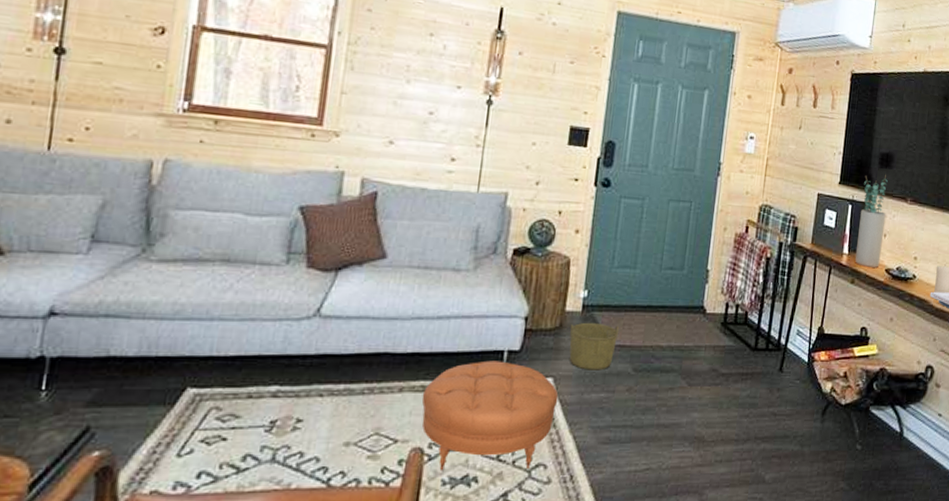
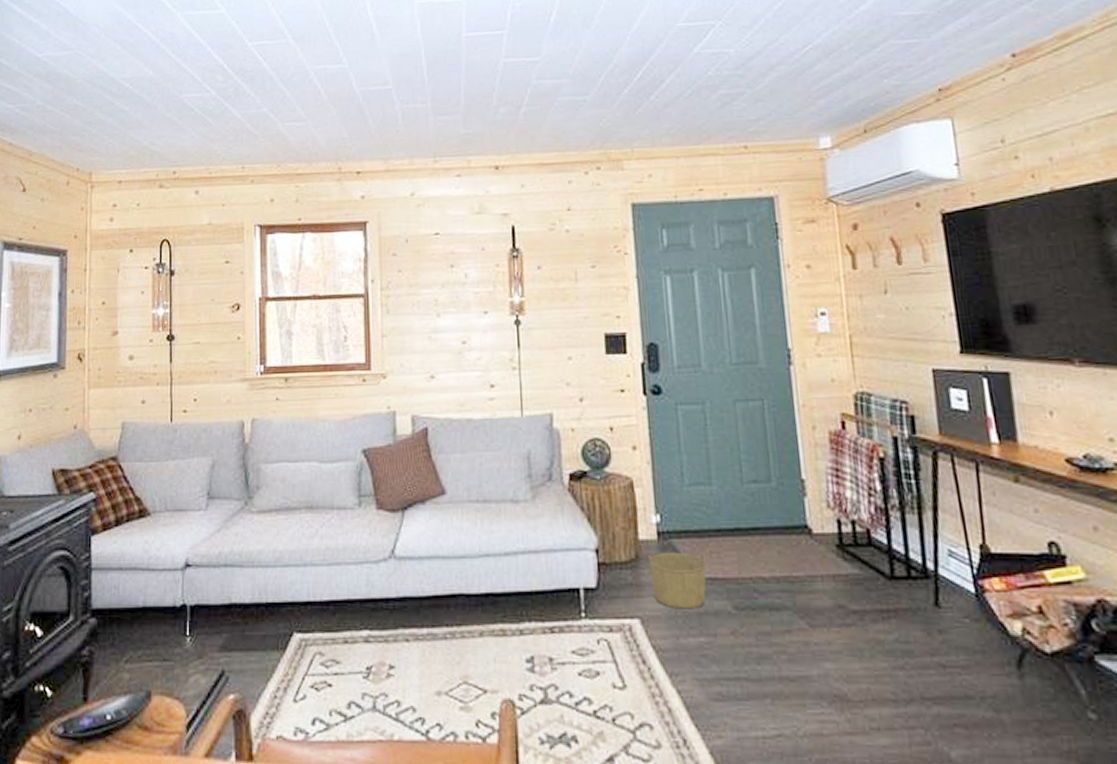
ottoman: present [421,360,559,471] -> none [503,600,651,729]
vase: present [854,174,888,269] -> none [997,331,1054,460]

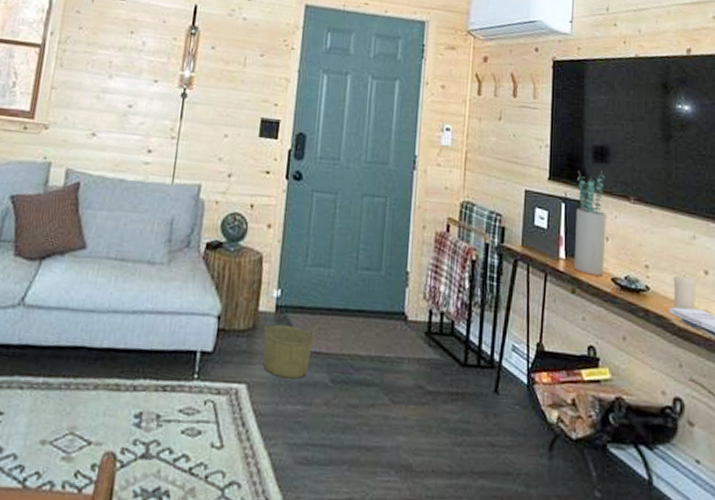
vase: none [997,331,1054,460] -> present [573,169,607,277]

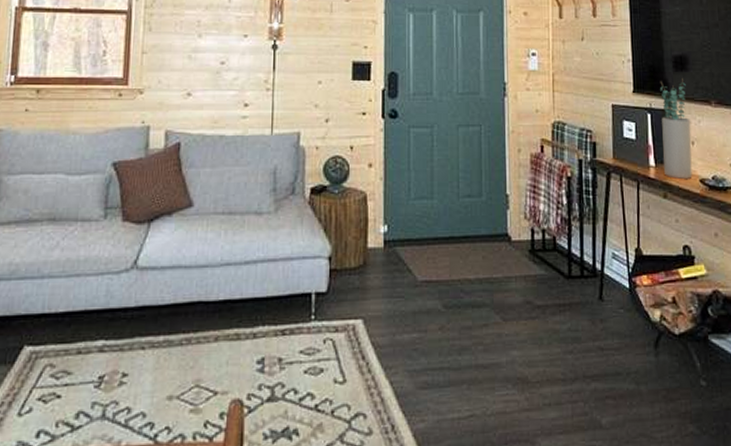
basket: present [263,324,315,379] -> none [374,258,424,309]

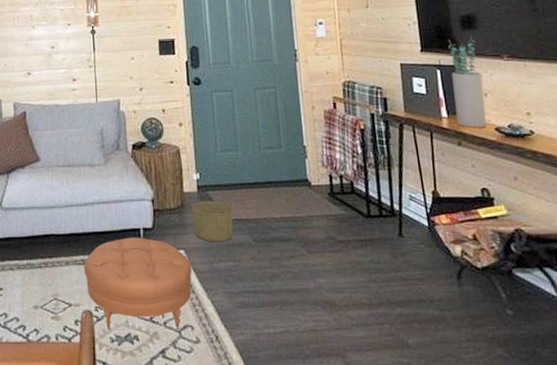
ottoman: none [237,304,370,424] -> present [83,237,192,330]
basket: none [374,258,424,309] -> present [190,200,234,242]

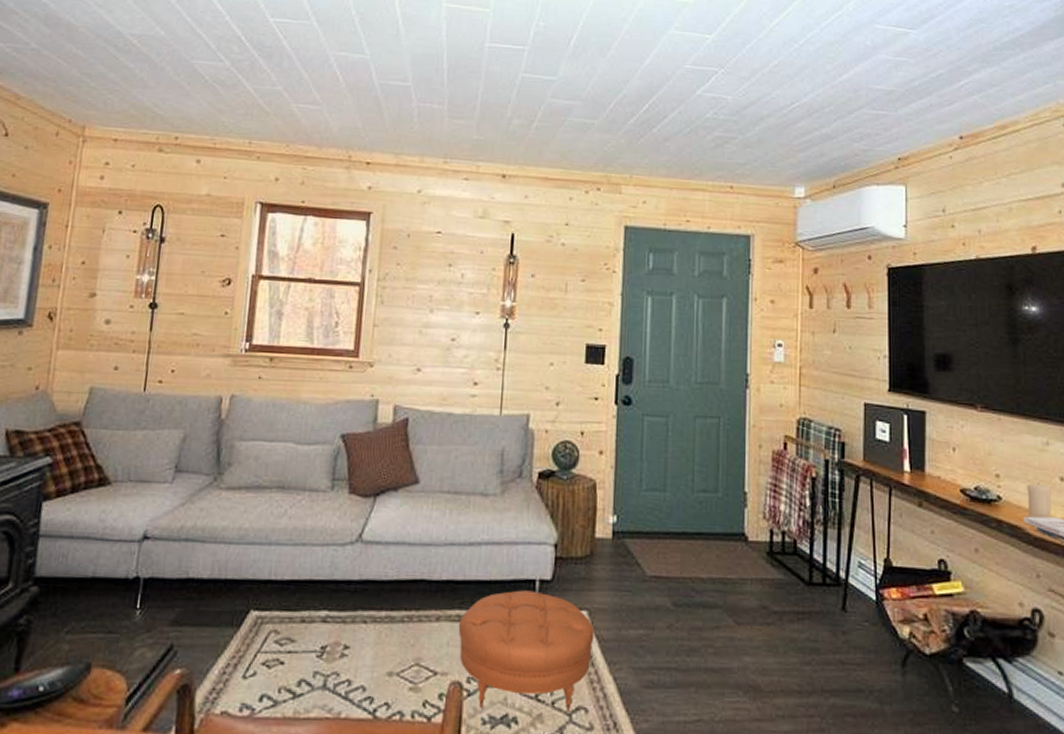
basket: present [190,200,234,242] -> none [601,550,654,604]
vase: present [447,35,487,129] -> none [919,377,953,489]

